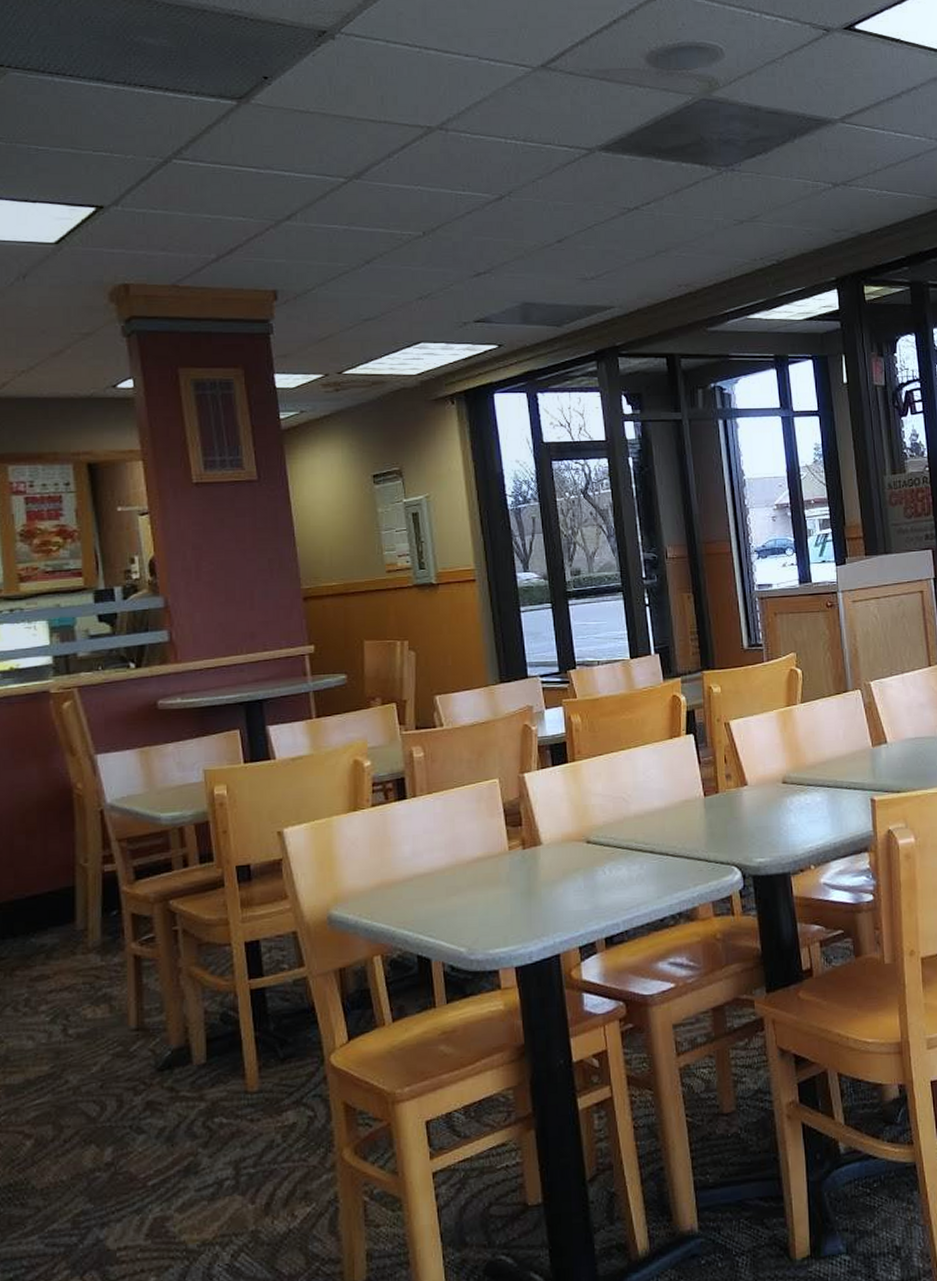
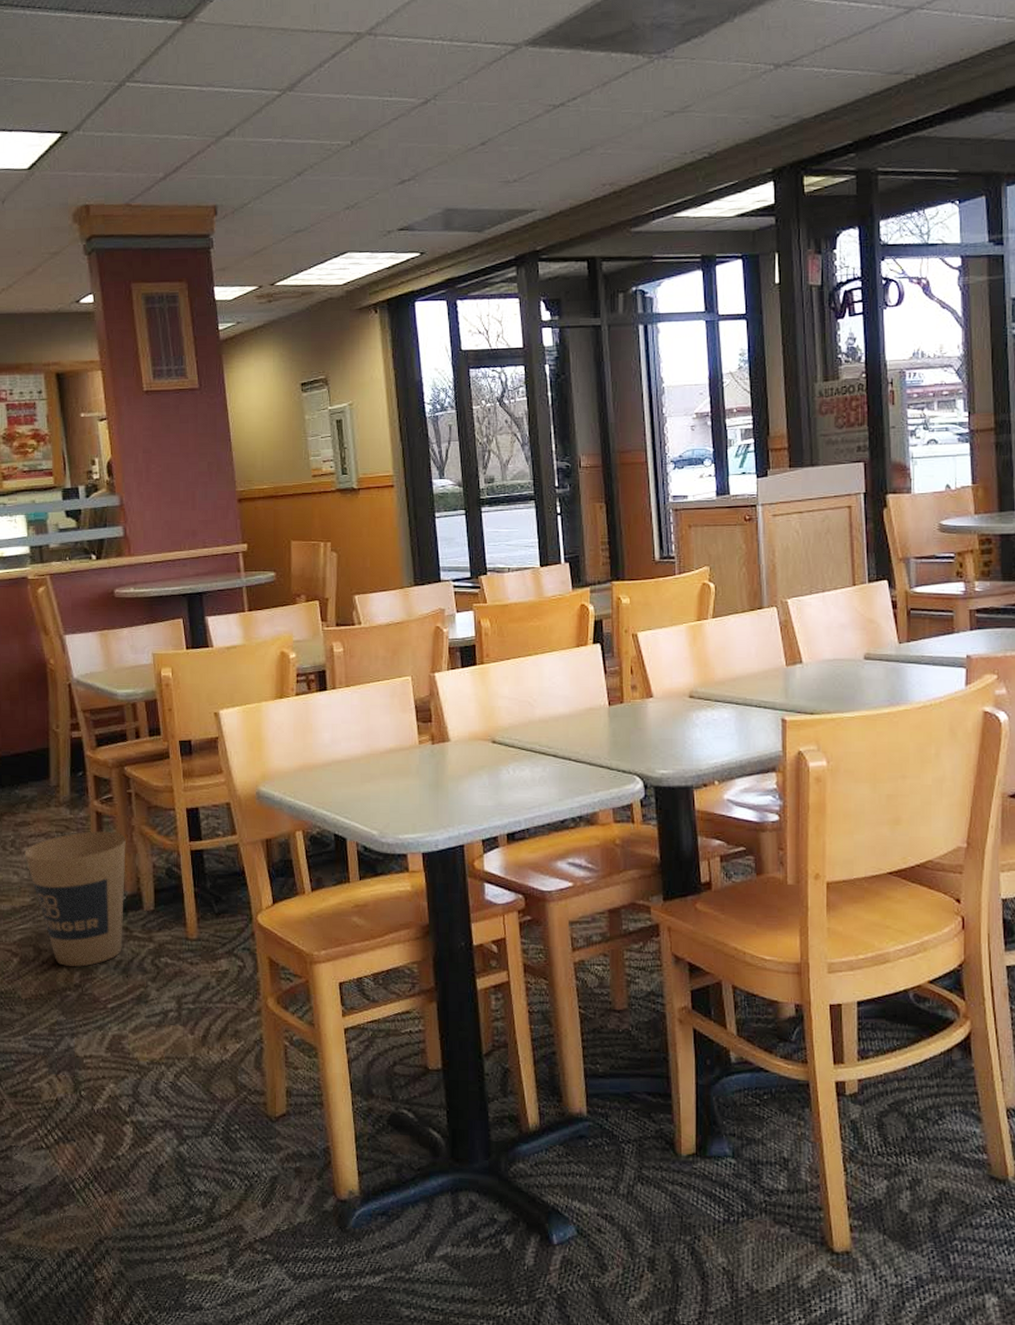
trash can: none [42,977,171,1142] -> present [24,831,126,967]

